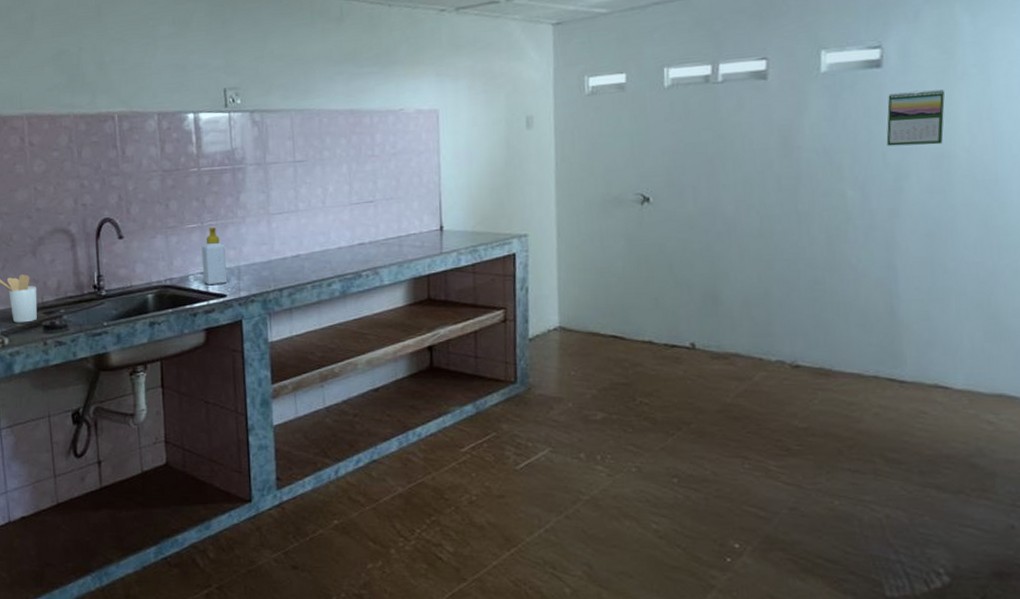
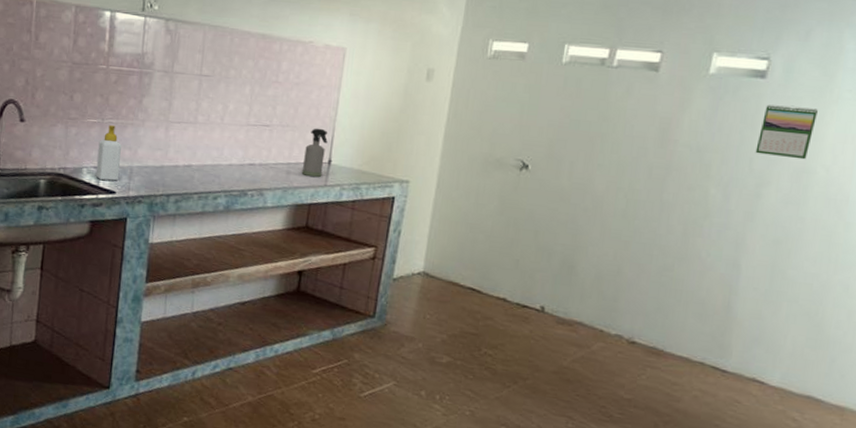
spray bottle: none [414,195,436,246] -> present [301,128,328,177]

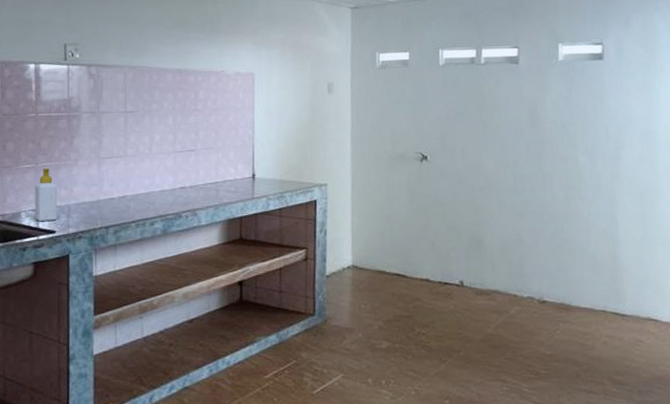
spray bottle: present [301,128,328,177] -> none [229,147,249,191]
calendar: present [755,104,818,160] -> none [608,79,649,123]

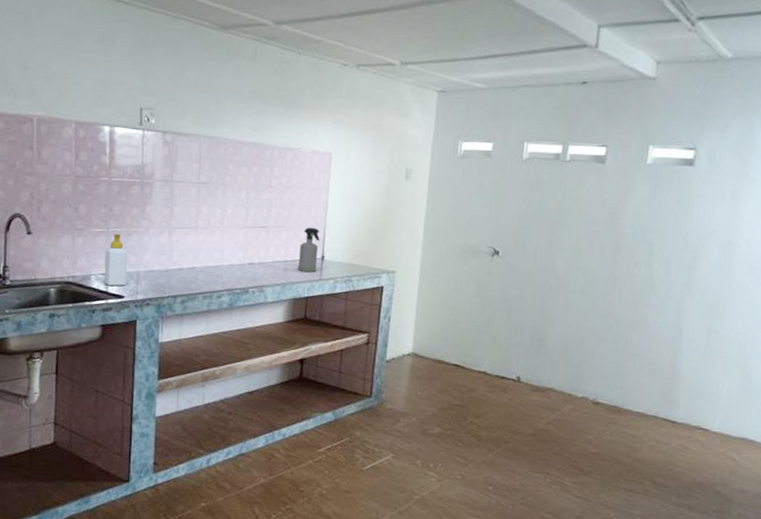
spray bottle: none [229,147,249,191] -> present [297,227,320,272]

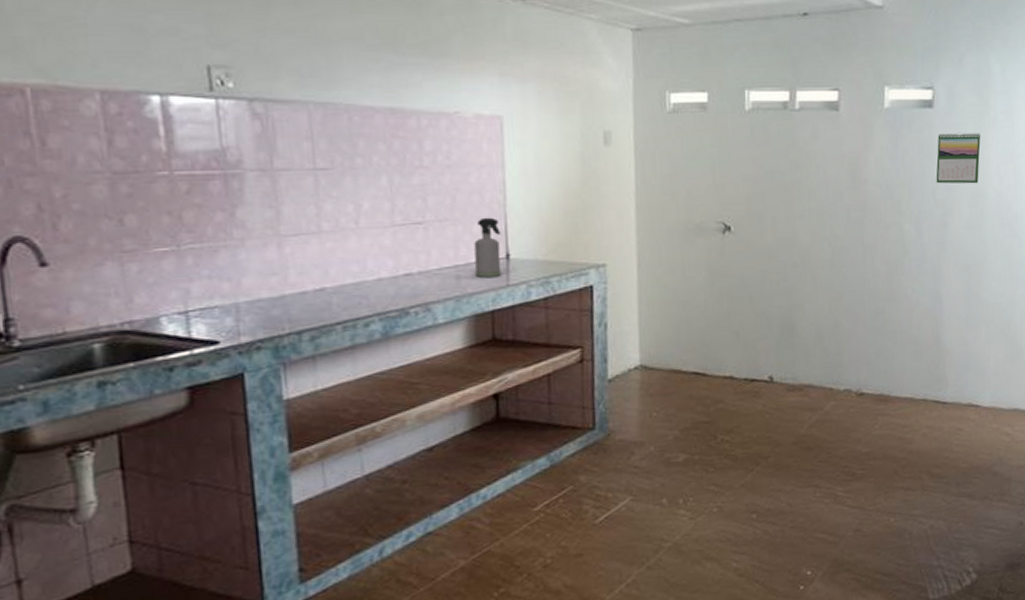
soap bottle: present [104,234,127,286] -> none [178,252,221,328]
calendar: none [689,188,737,235] -> present [936,132,981,184]

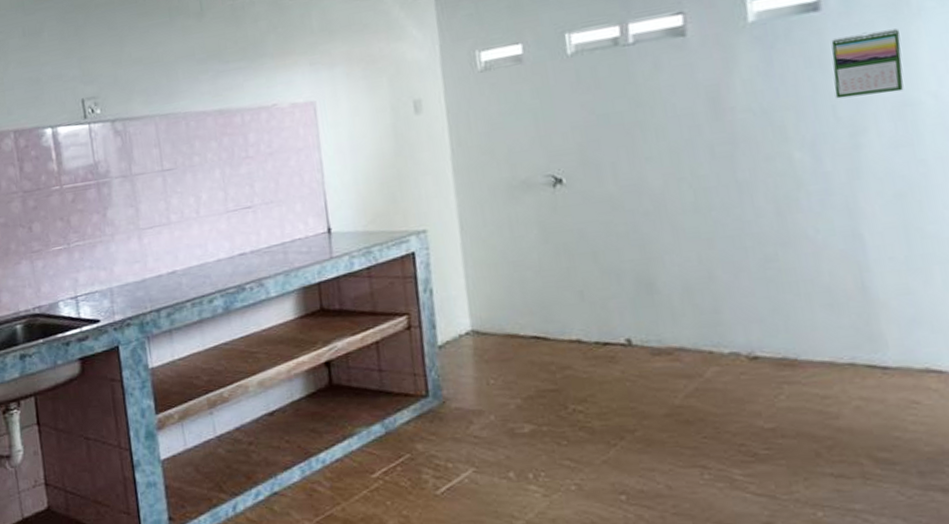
spray bottle: present [474,217,502,277] -> none [297,195,325,252]

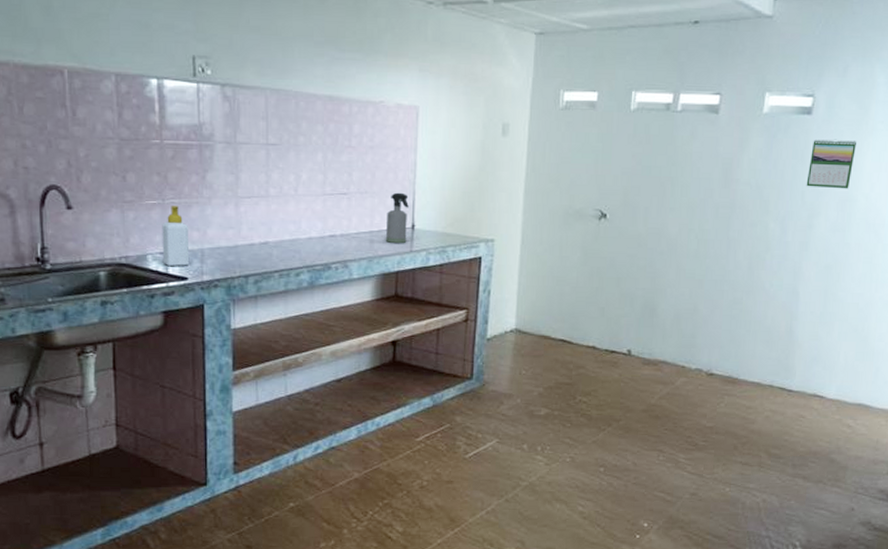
soap bottle: none [69,248,100,310] -> present [162,206,190,266]
spray bottle: none [297,195,325,252] -> present [385,192,409,243]

